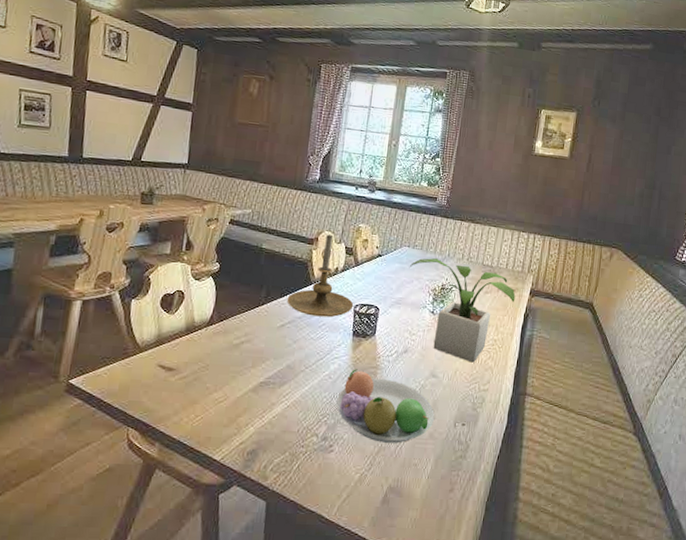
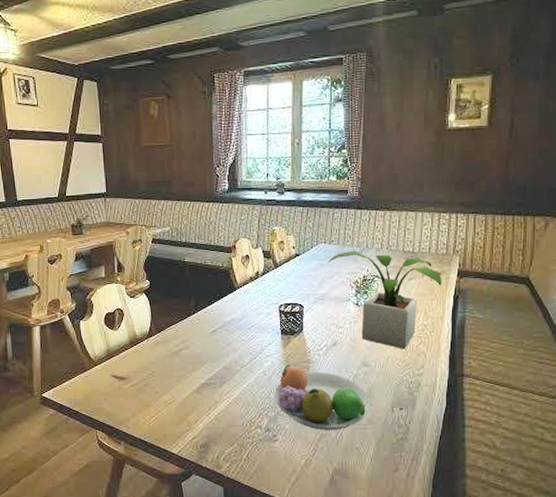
candle holder: present [287,234,354,317] -> none [215,240,278,320]

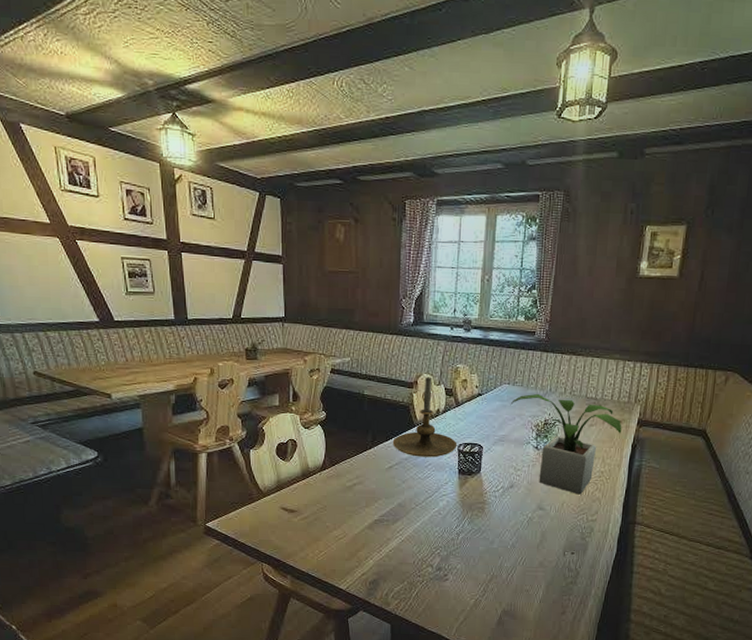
candle holder: none [215,240,278,320] -> present [392,376,457,457]
fruit bowl: present [274,365,372,430] -> none [448,505,544,572]

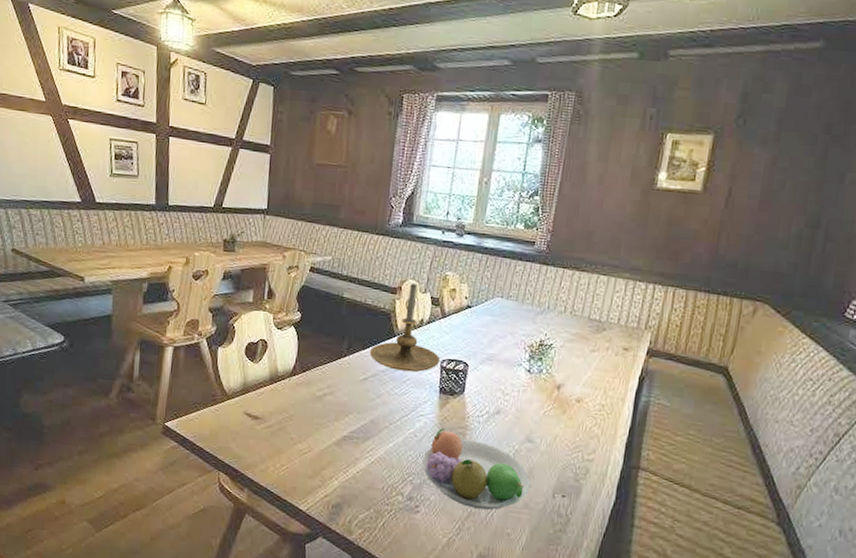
fruit bowl: none [448,505,544,572] -> present [422,428,531,510]
potted plant: present [510,394,622,495] -> none [502,310,629,429]

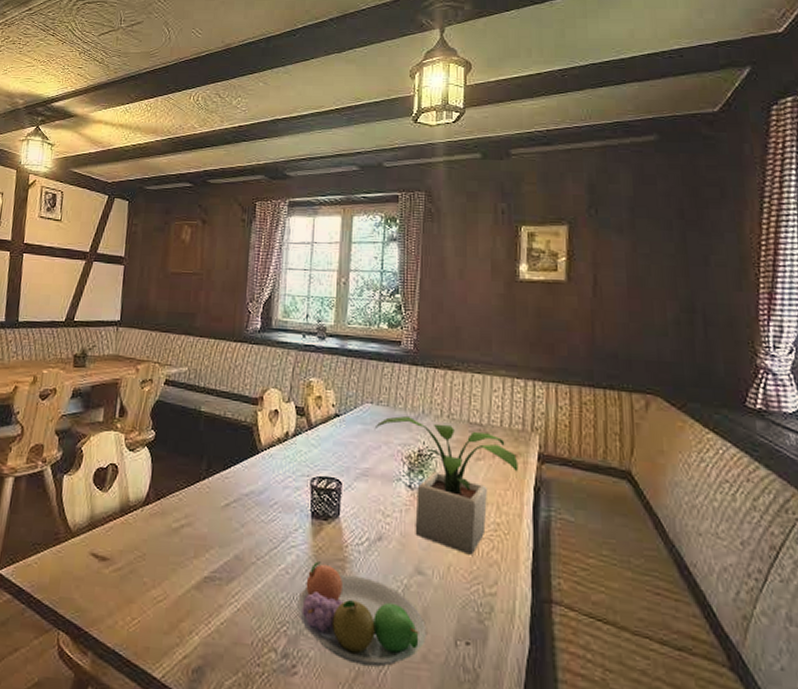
candle holder: present [369,283,441,372] -> none [231,391,310,494]
potted plant: none [502,310,629,429] -> present [374,416,519,555]

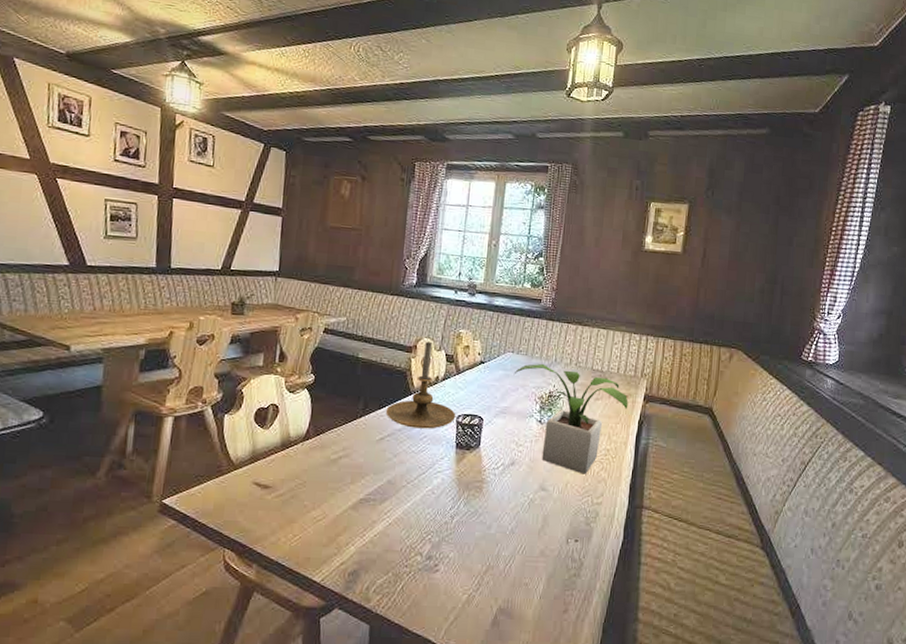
candle holder: none [231,391,310,494] -> present [385,341,456,429]
fruit bowl: present [297,561,427,667] -> none [441,483,546,562]

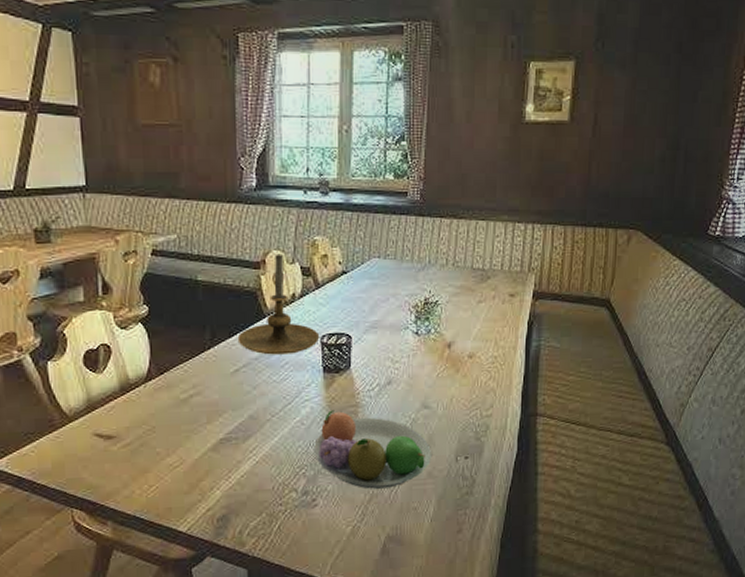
fruit bowl: none [441,483,546,562] -> present [314,410,432,489]
potted plant: present [513,364,629,475] -> none [382,268,516,386]

